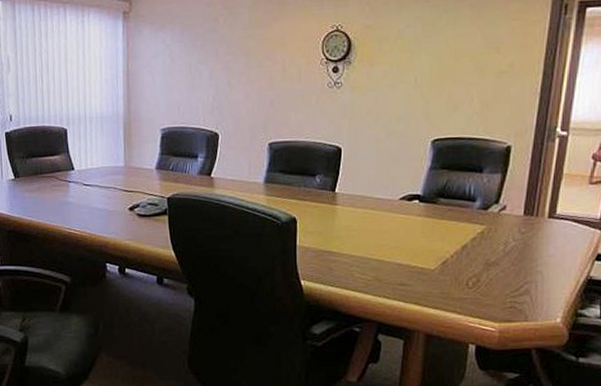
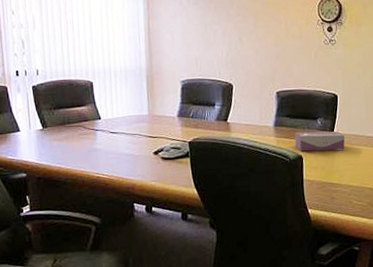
tissue box: none [287,190,349,214] -> present [294,131,345,151]

